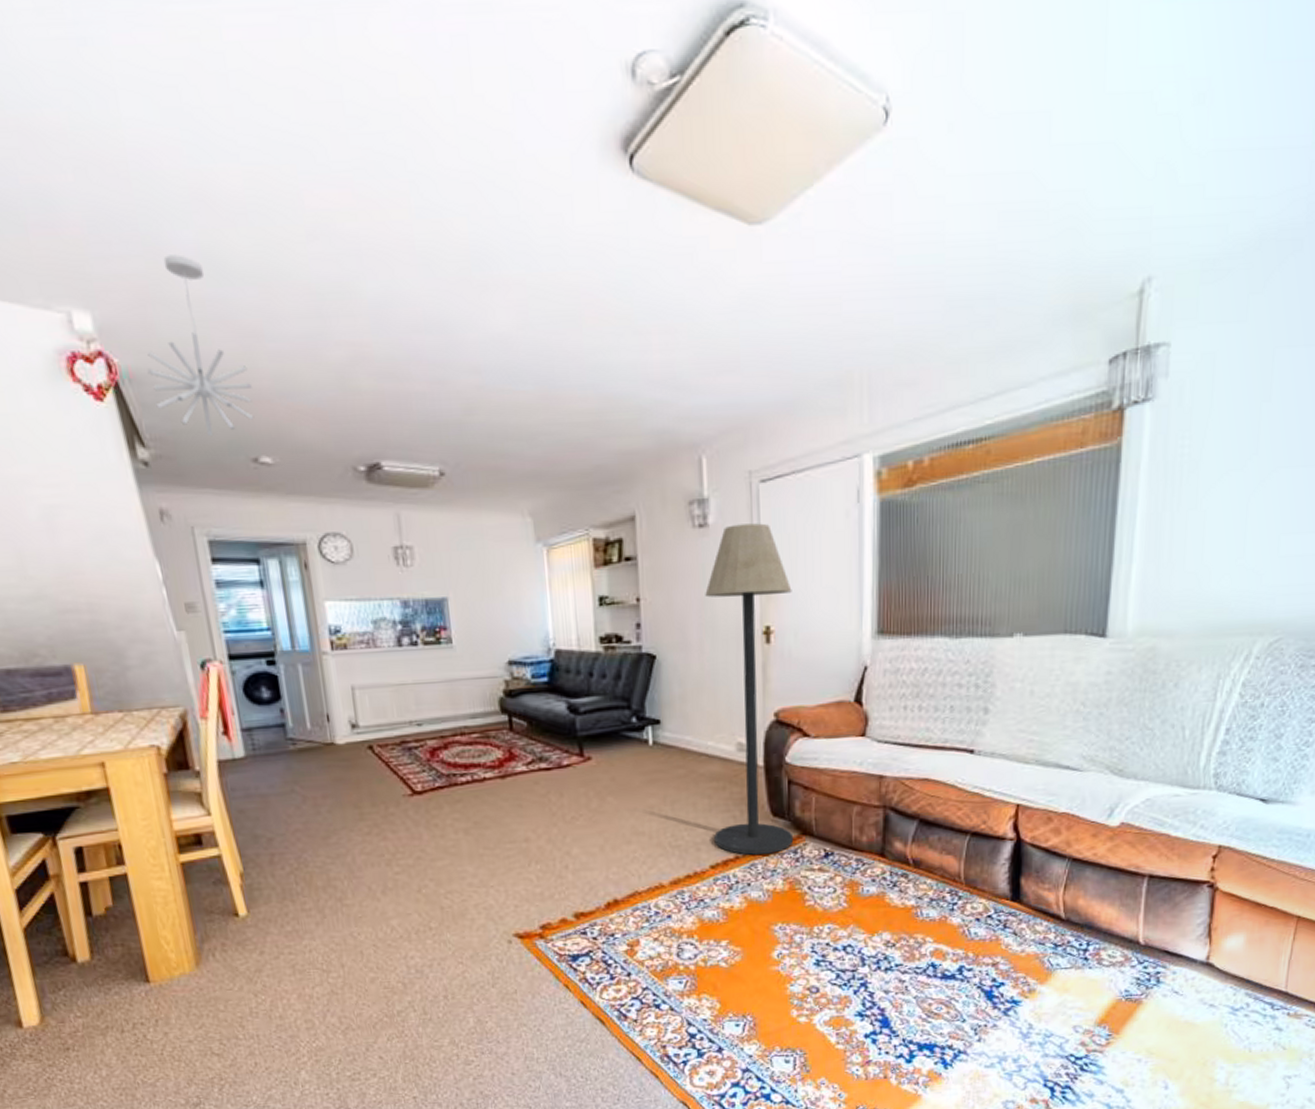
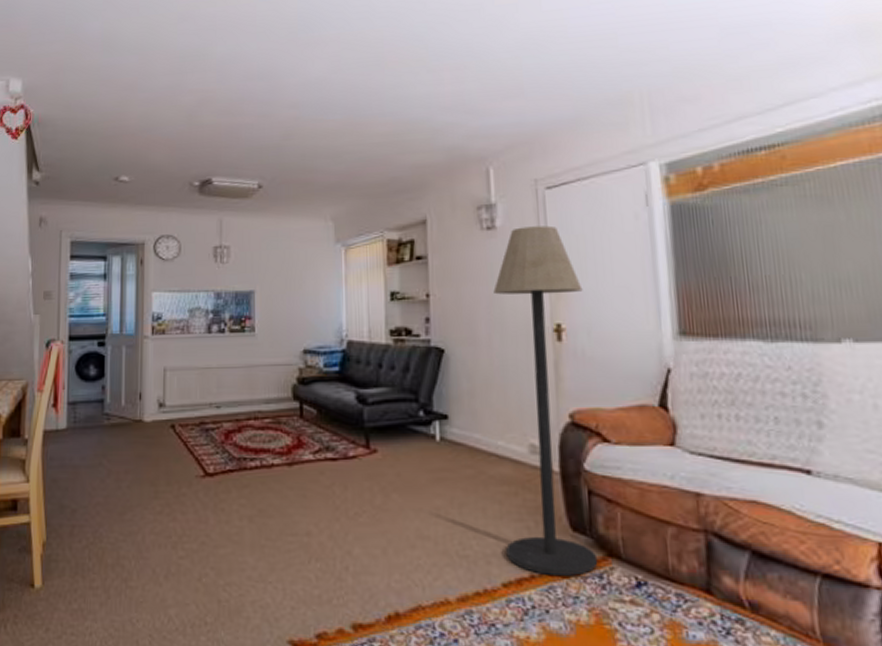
pendant light: present [147,254,254,436] -> none [51,38,123,162]

